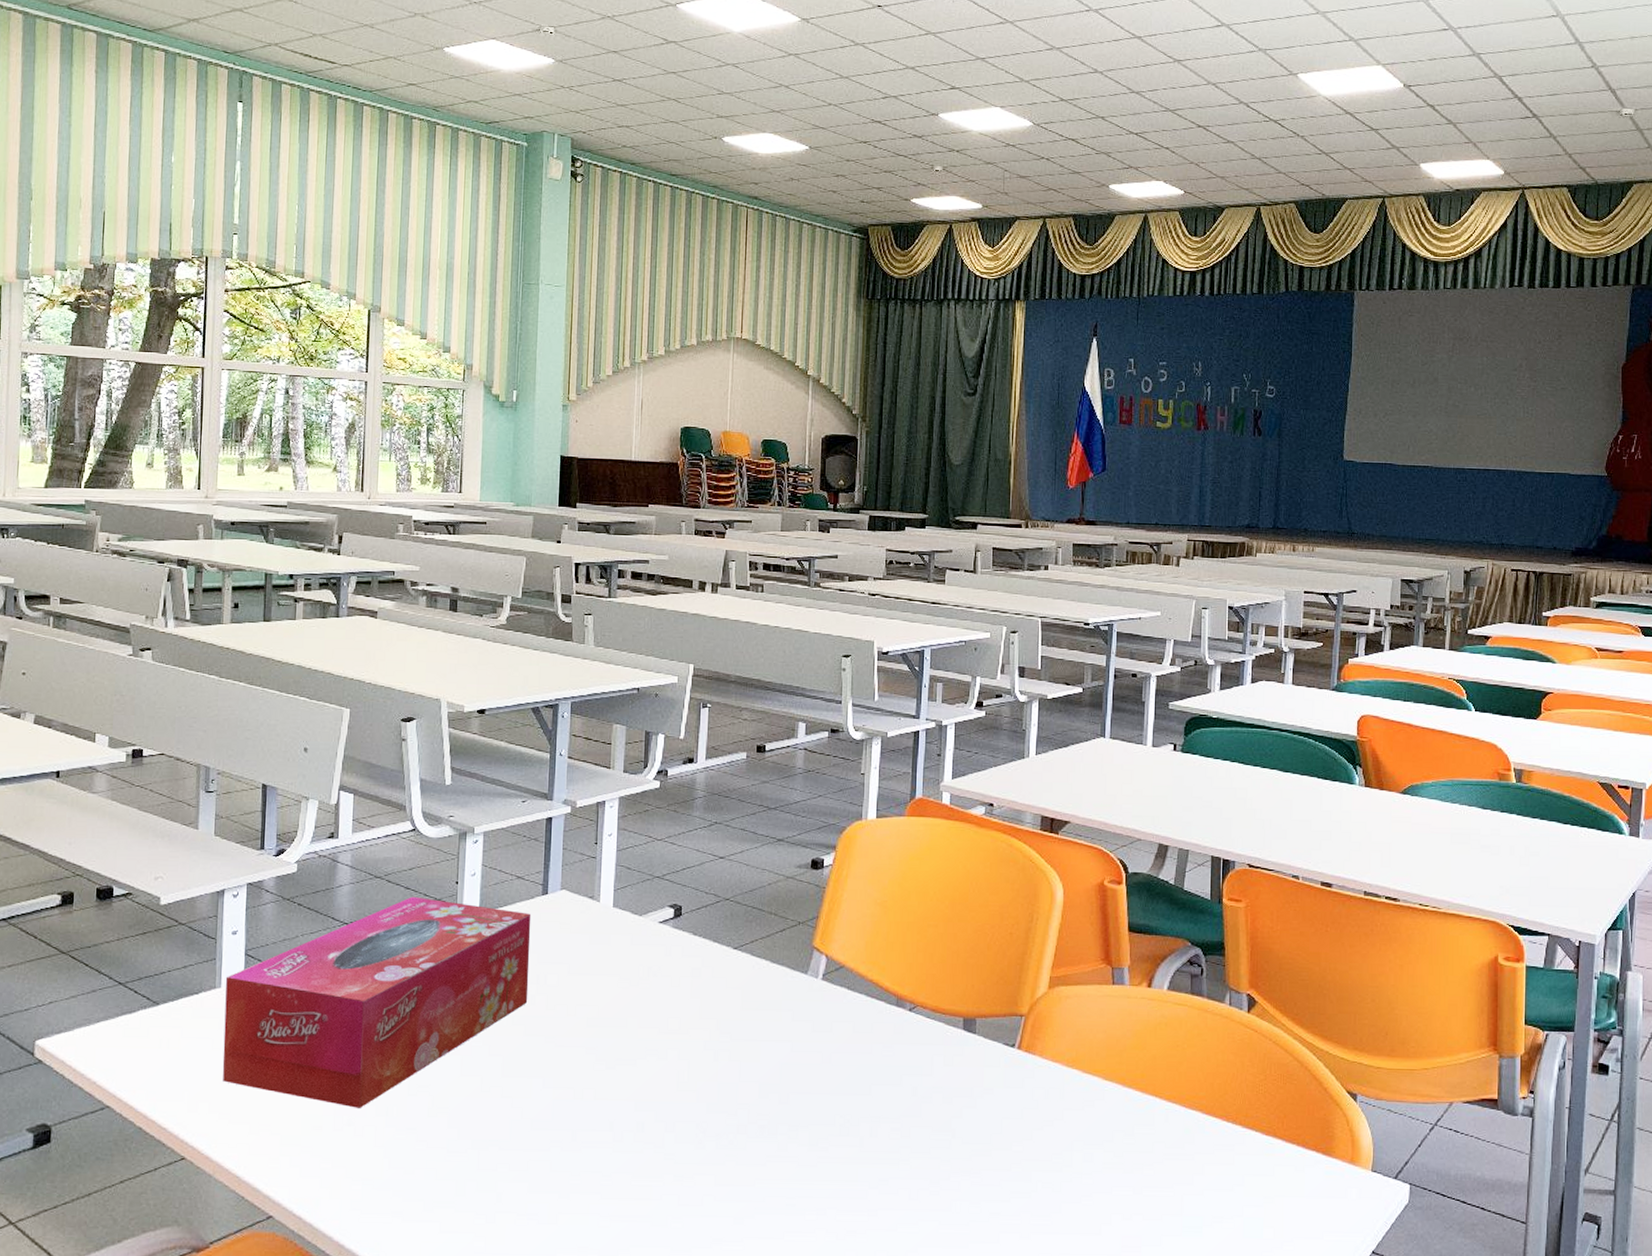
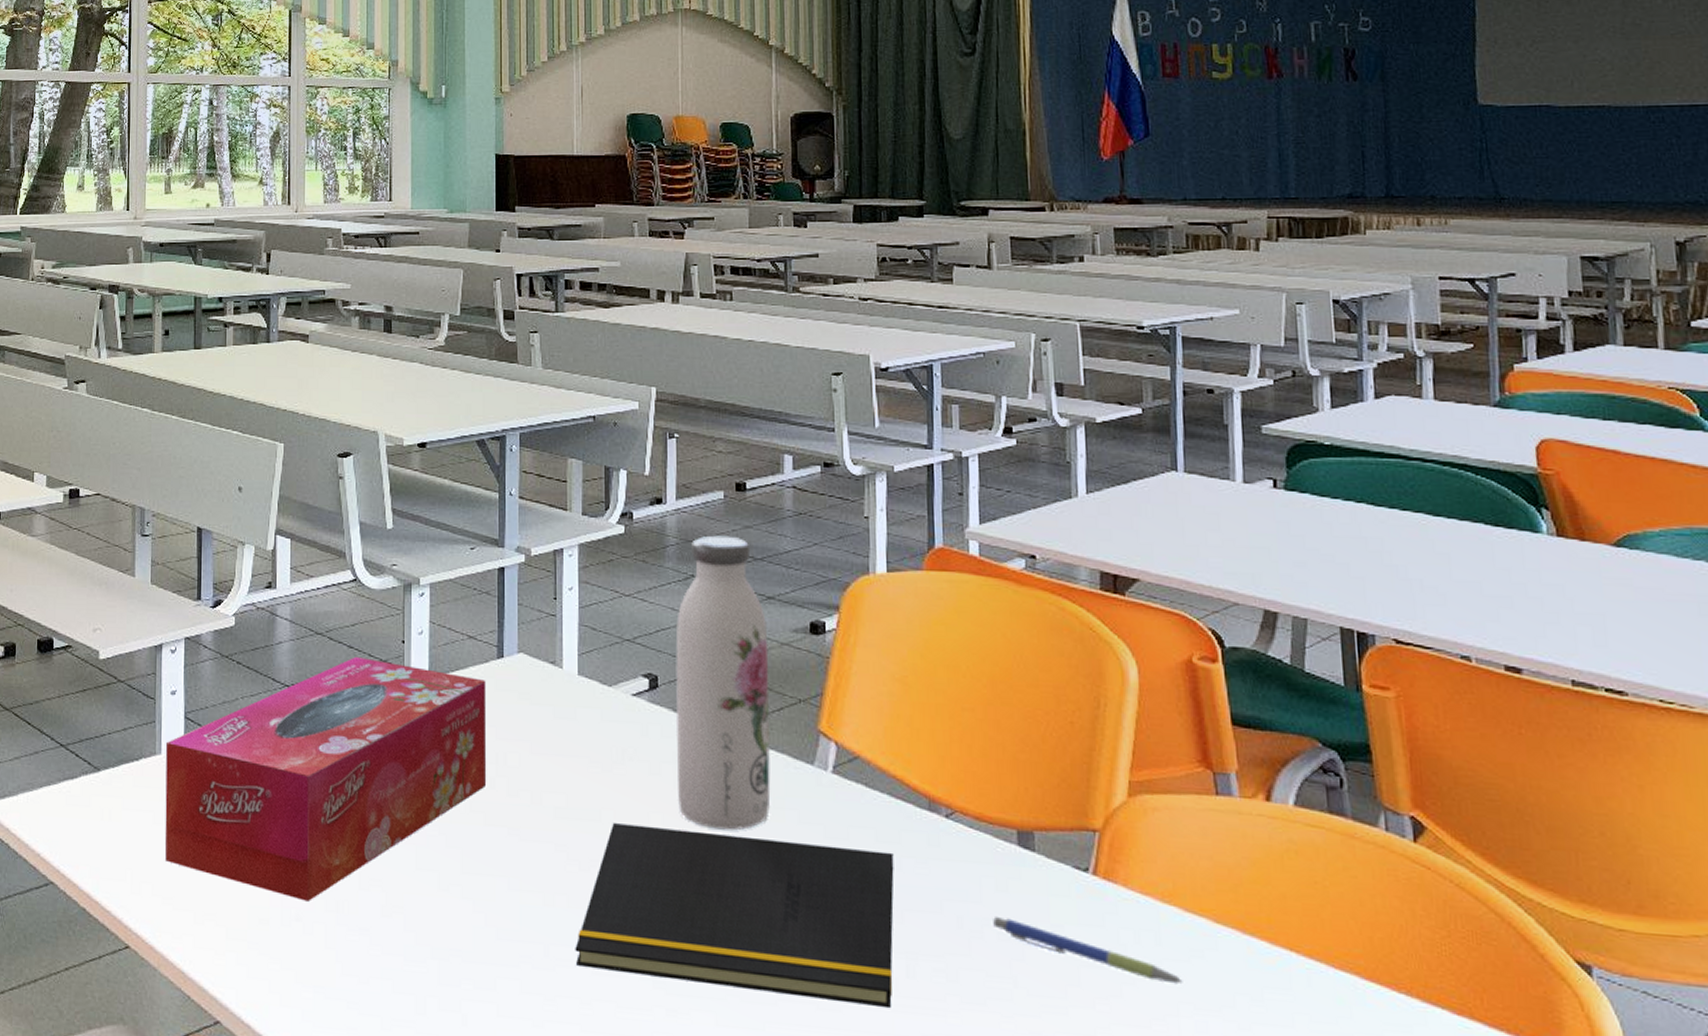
notepad: none [599,1028,866,1162] -> present [575,823,894,1009]
water bottle: none [692,789,776,1029] -> present [675,535,771,831]
pen: none [940,1084,1078,1127] -> present [993,915,1183,984]

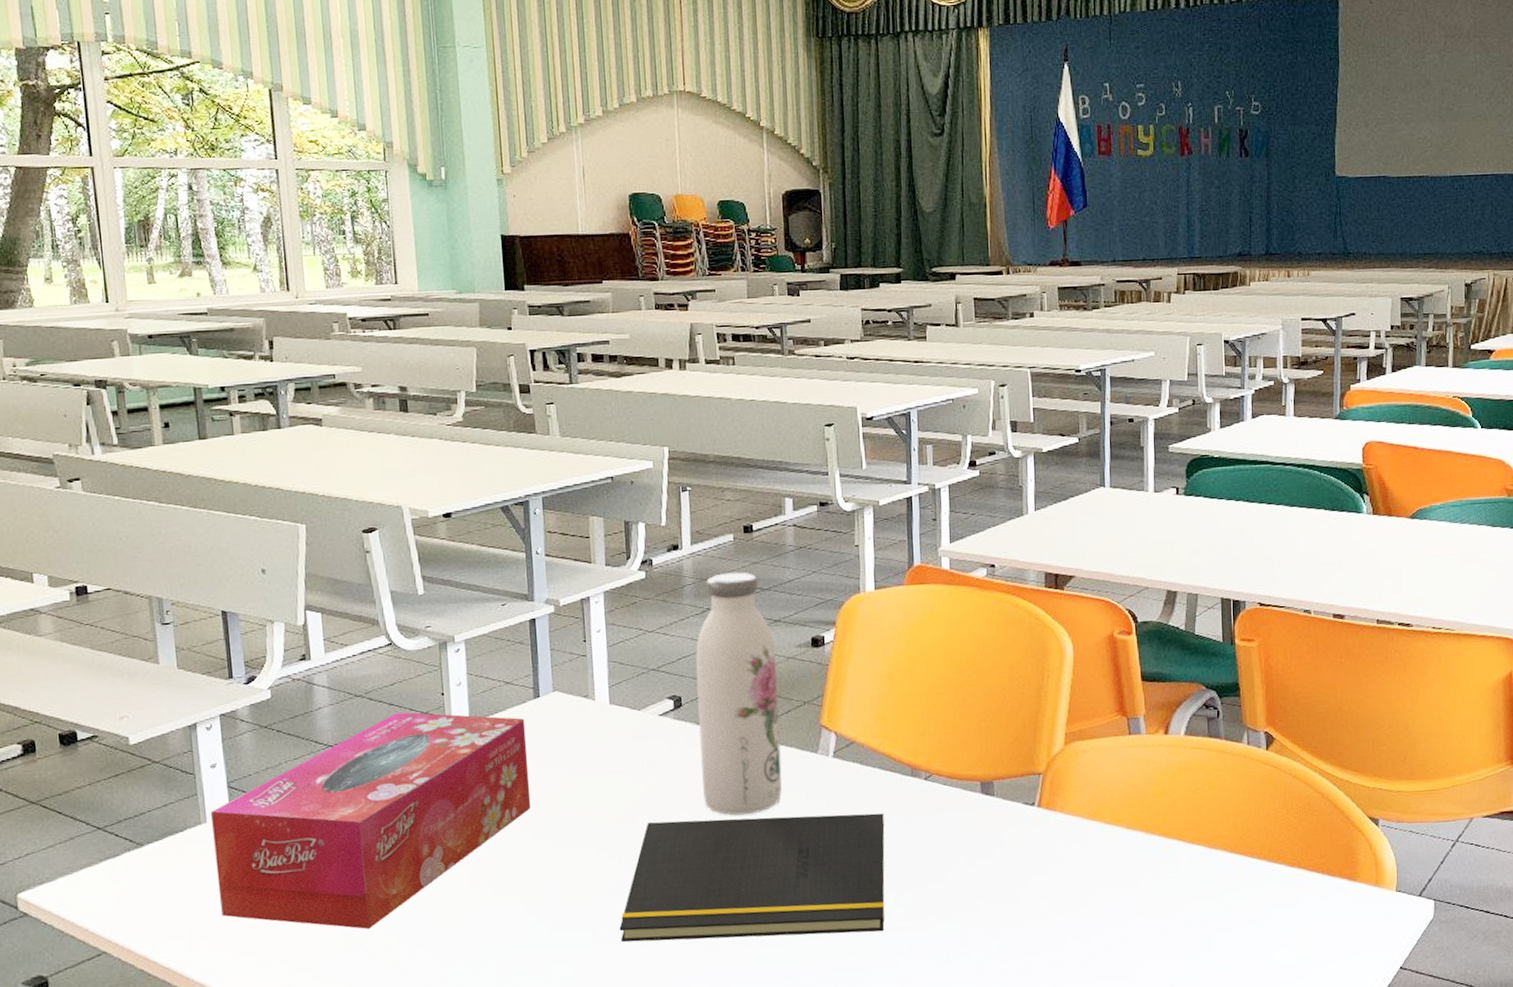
pen: present [993,915,1183,984] -> none [962,849,1103,878]

